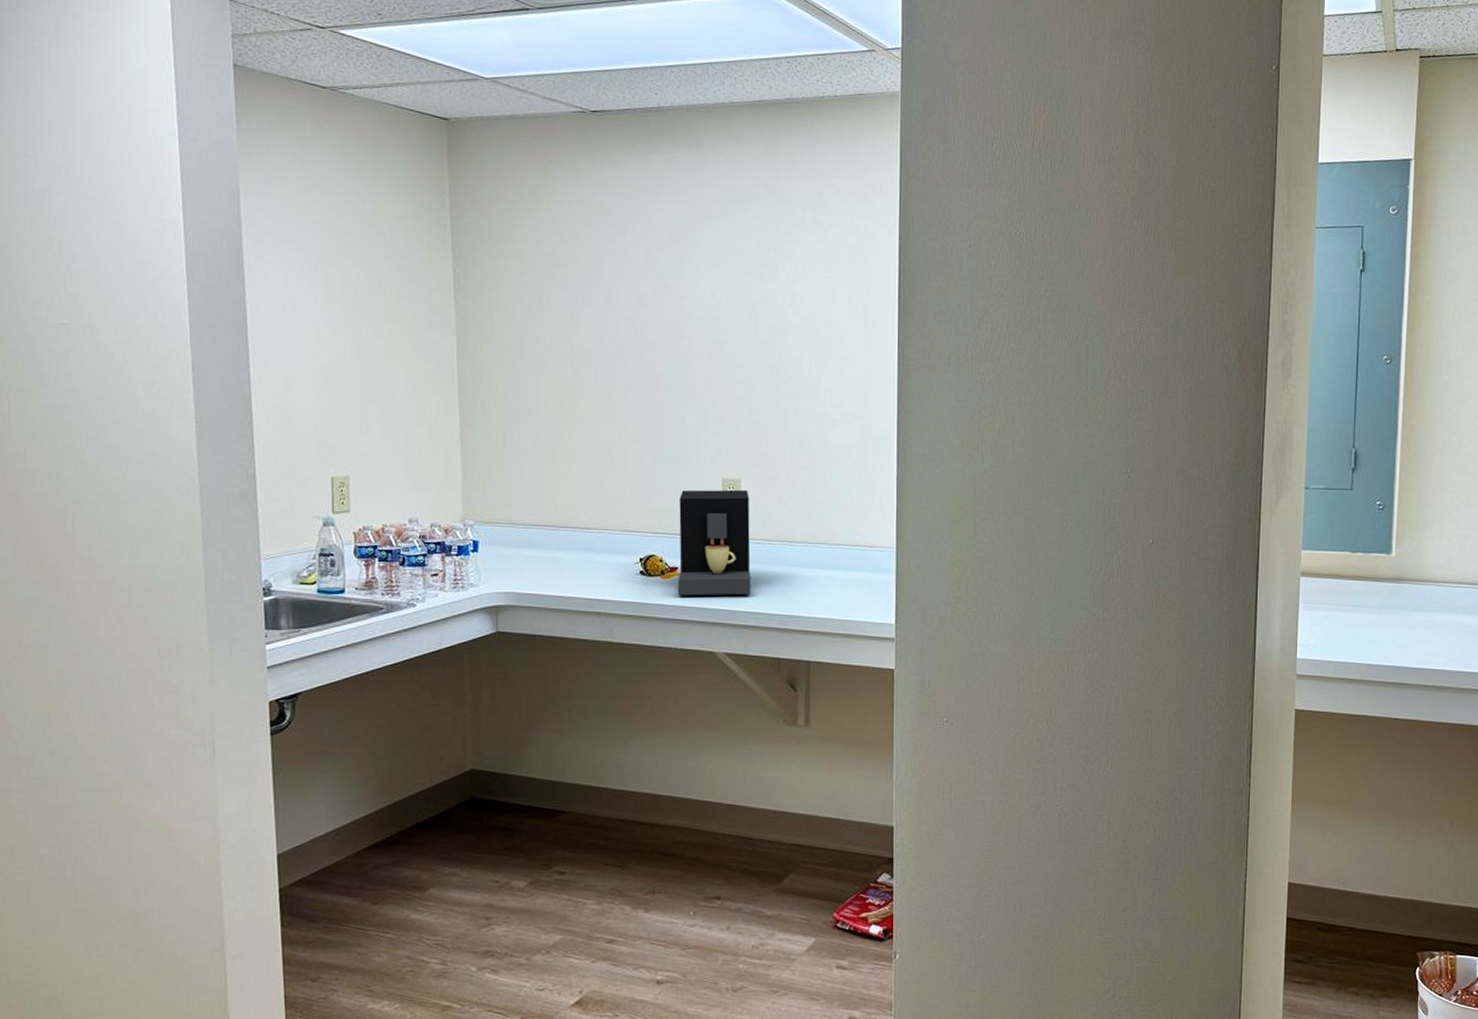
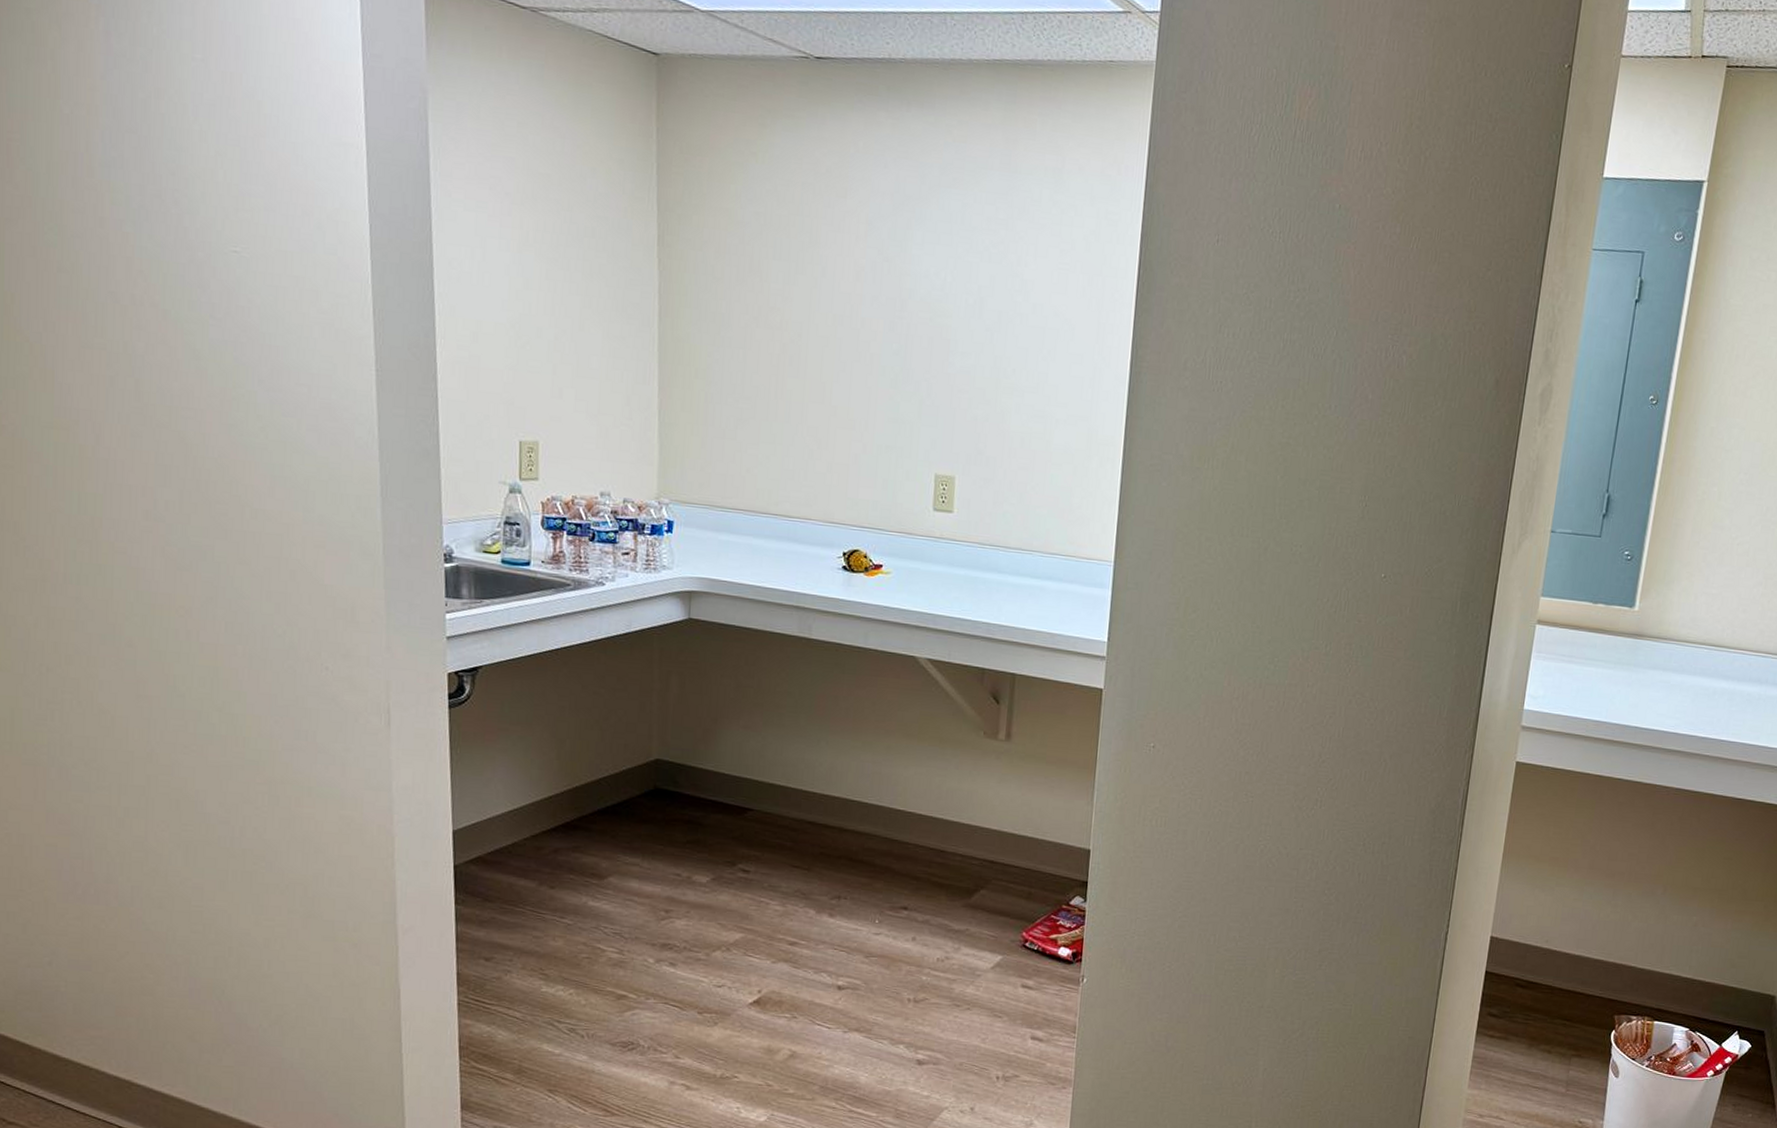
coffee maker: present [677,489,751,596] -> none [881,484,963,600]

